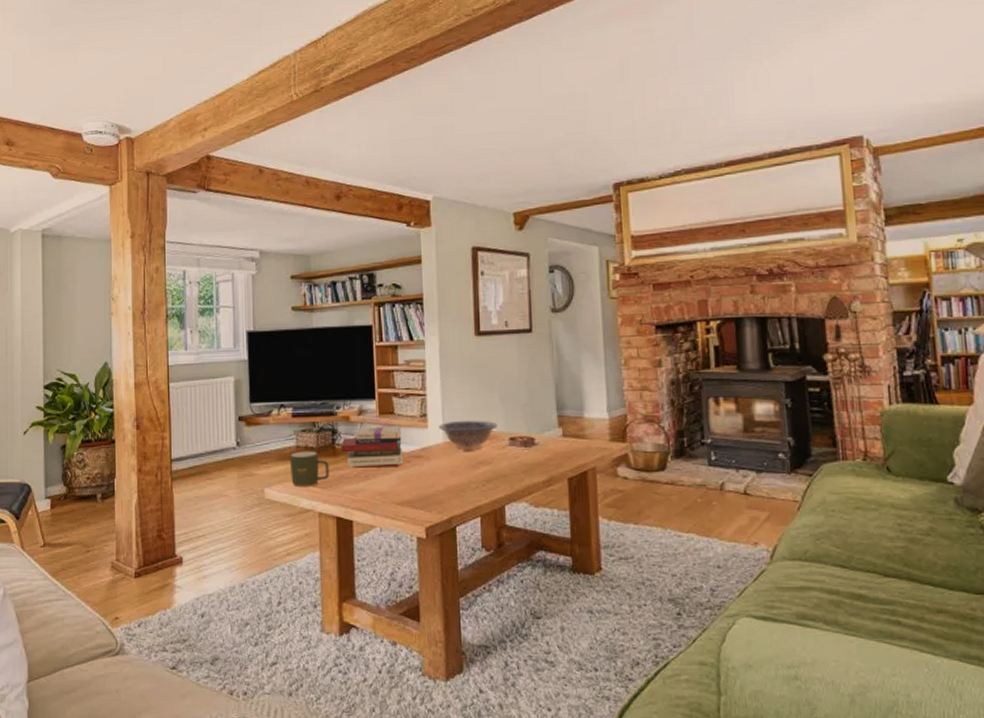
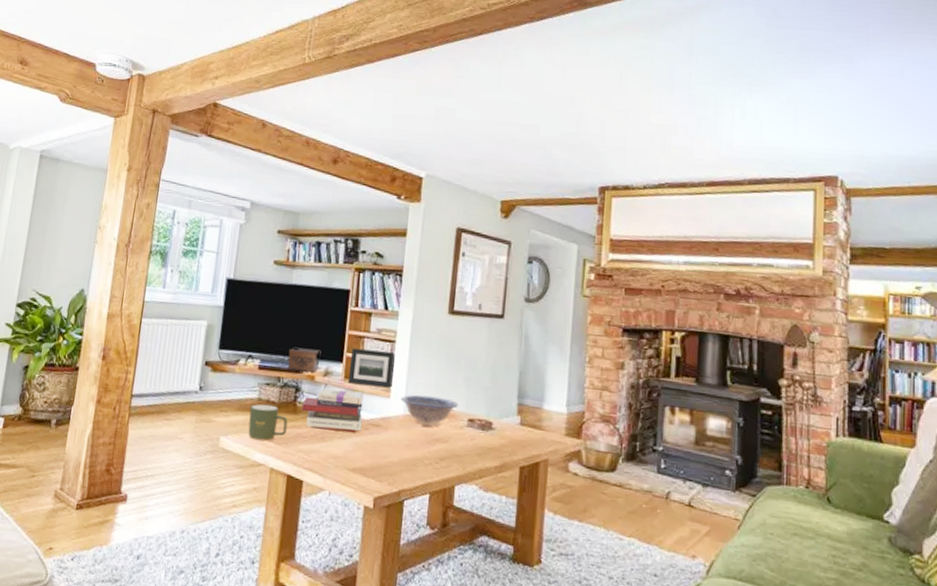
decorative box: none [320,390,353,415] -> present [287,348,321,374]
picture frame: none [382,382,427,419] -> present [347,348,394,388]

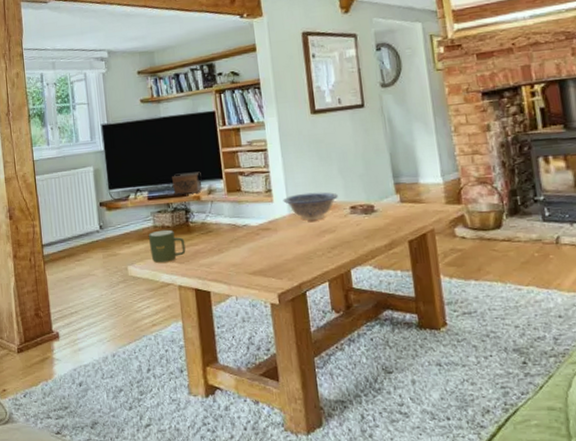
books: present [301,389,364,433] -> none [194,202,253,243]
picture frame: present [347,348,394,388] -> none [229,160,272,196]

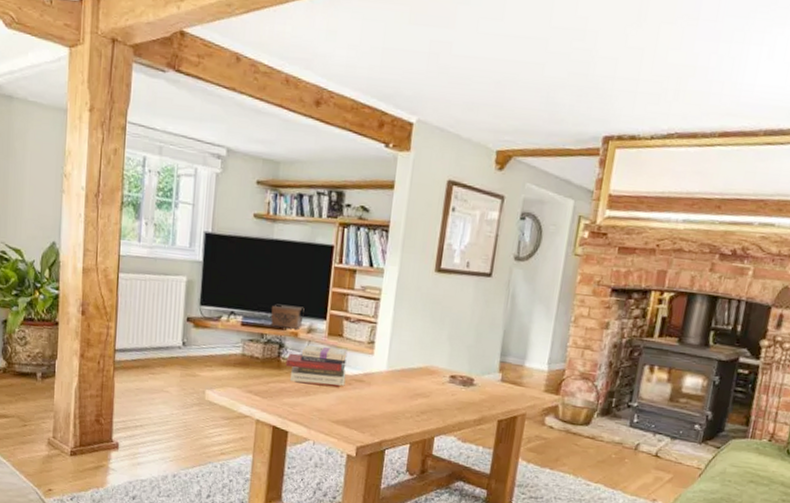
mug: present [148,229,186,264] -> none [233,359,272,395]
books: none [194,202,253,243] -> present [285,345,348,388]
decorative bowl: present [283,192,338,221] -> none [384,352,441,382]

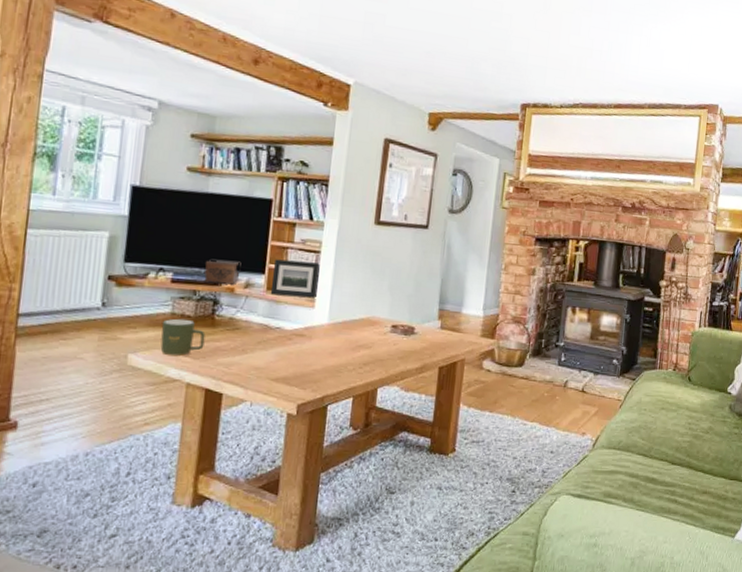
mug: none [233,359,272,395] -> present [160,318,206,357]
books: present [285,345,348,388] -> none [220,301,288,344]
picture frame: none [331,305,378,345] -> present [270,259,319,298]

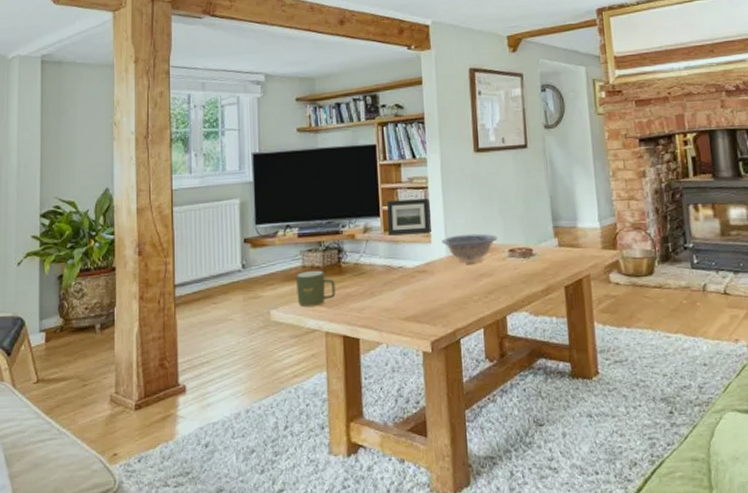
decorative box: present [204,260,242,286] -> none [326,208,358,234]
decorative bowl: none [325,303,382,334] -> present [441,233,497,264]

